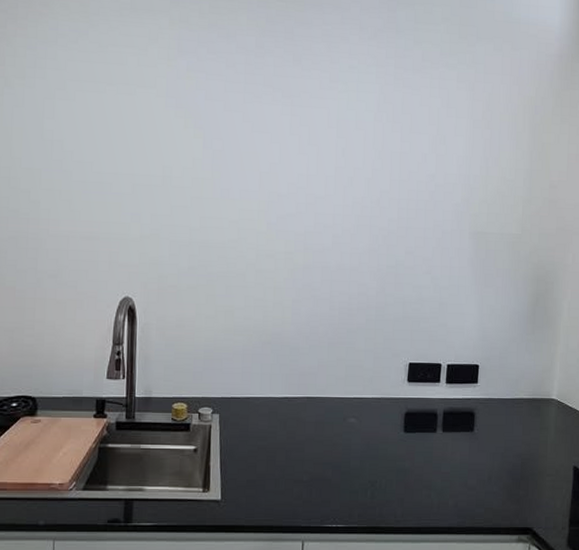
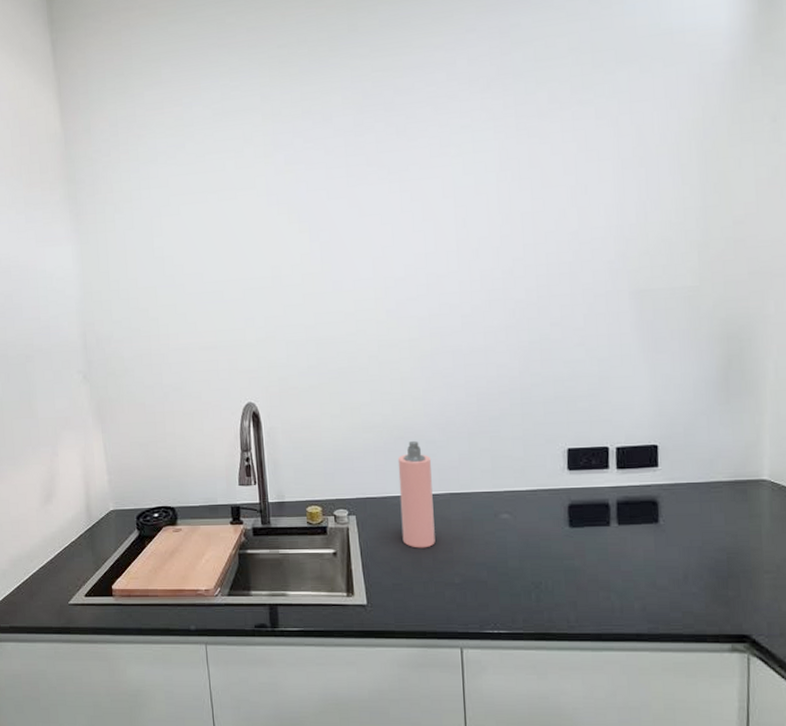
spray bottle: none [260,346,294,447] -> present [397,440,435,548]

